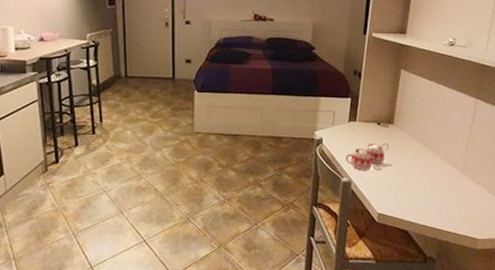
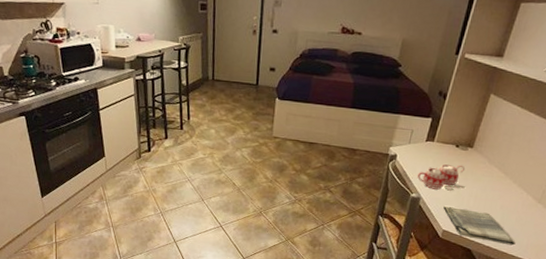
dish towel: none [375,187,449,221] -> present [443,206,516,246]

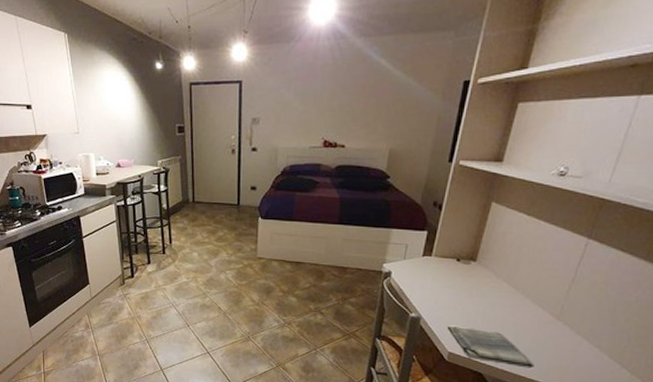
mug: present [418,164,466,191] -> none [416,280,470,309]

